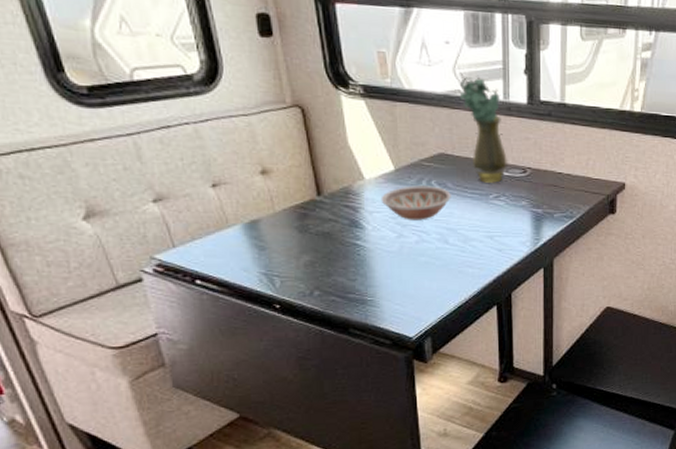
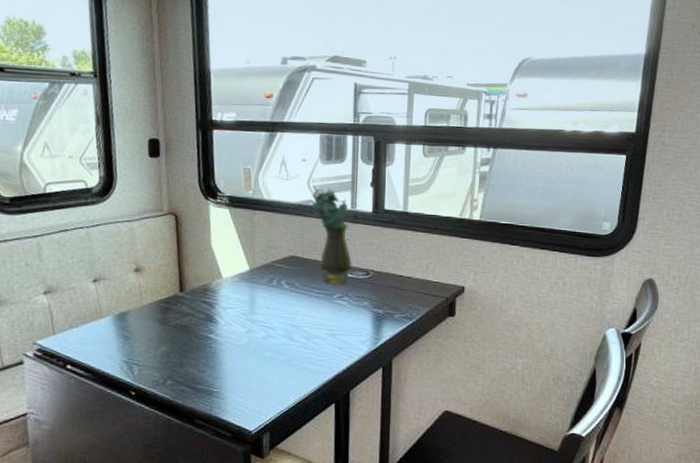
bowl: present [381,185,451,220] -> none [235,284,298,317]

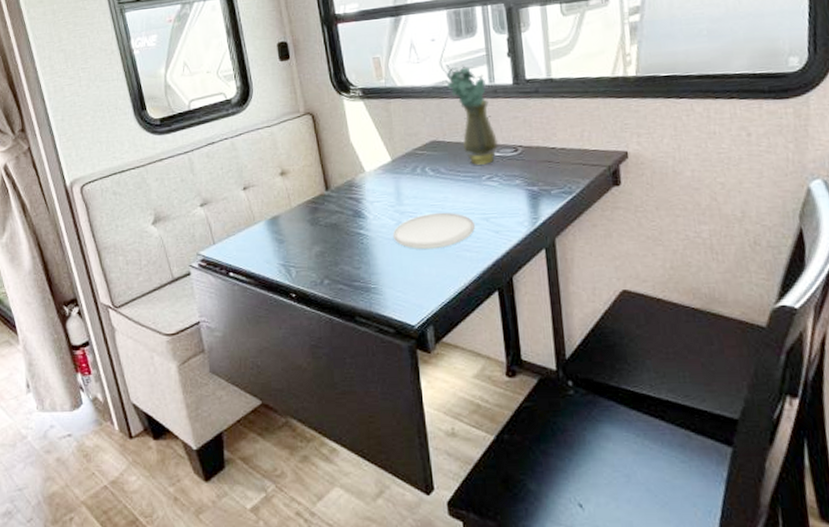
plate: none [241,324,322,359] -> present [392,212,476,250]

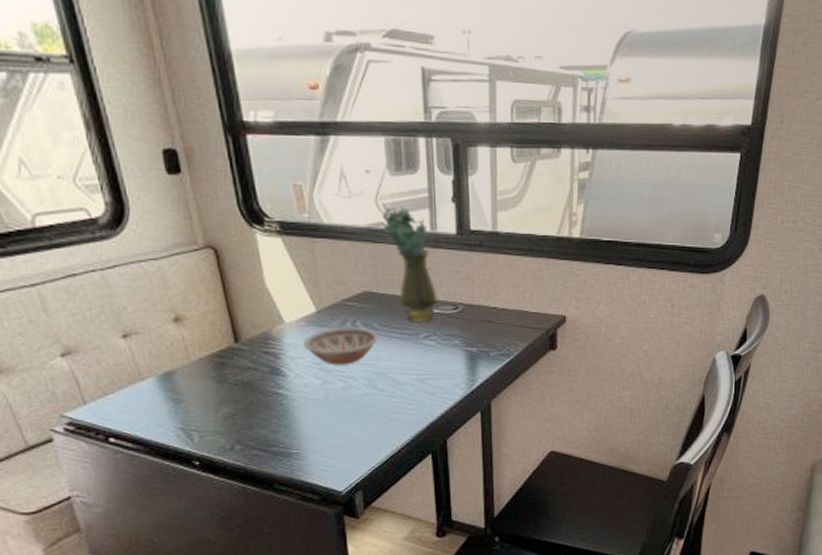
bowl: none [380,172,445,207] -> present [302,327,378,365]
plate: present [392,212,476,250] -> none [317,371,411,412]

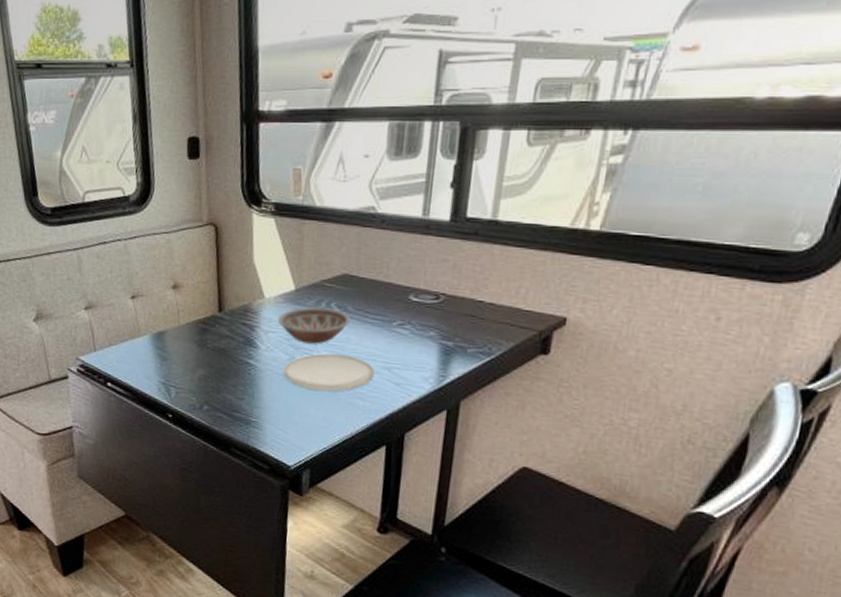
plate: none [317,371,411,412] -> present [283,353,376,392]
vase: present [382,203,439,322] -> none [372,188,420,309]

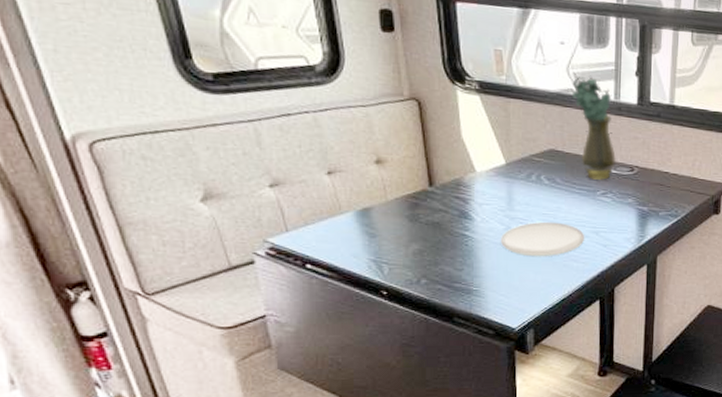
bowl: present [277,307,351,344] -> none [491,180,559,214]
vase: none [372,188,420,309] -> present [571,72,617,180]

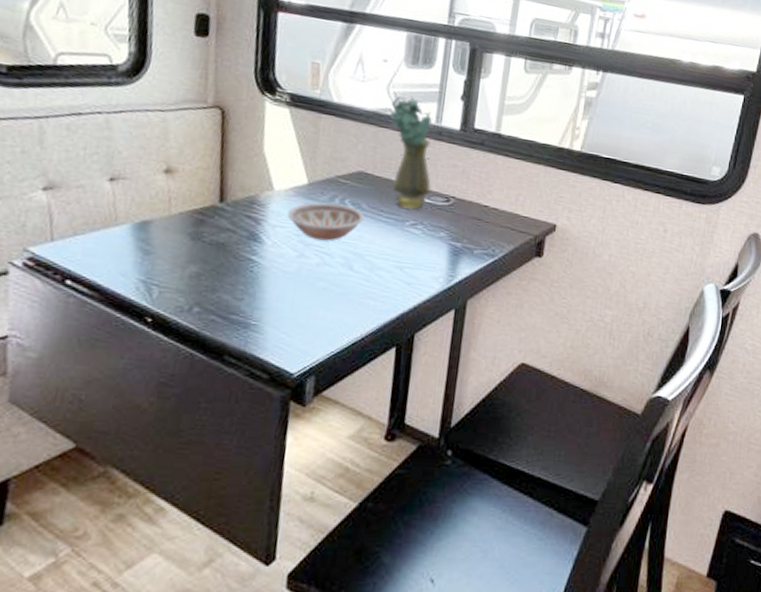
bowl: none [491,180,559,214] -> present [287,202,364,241]
plate: present [500,221,585,257] -> none [290,251,388,292]

